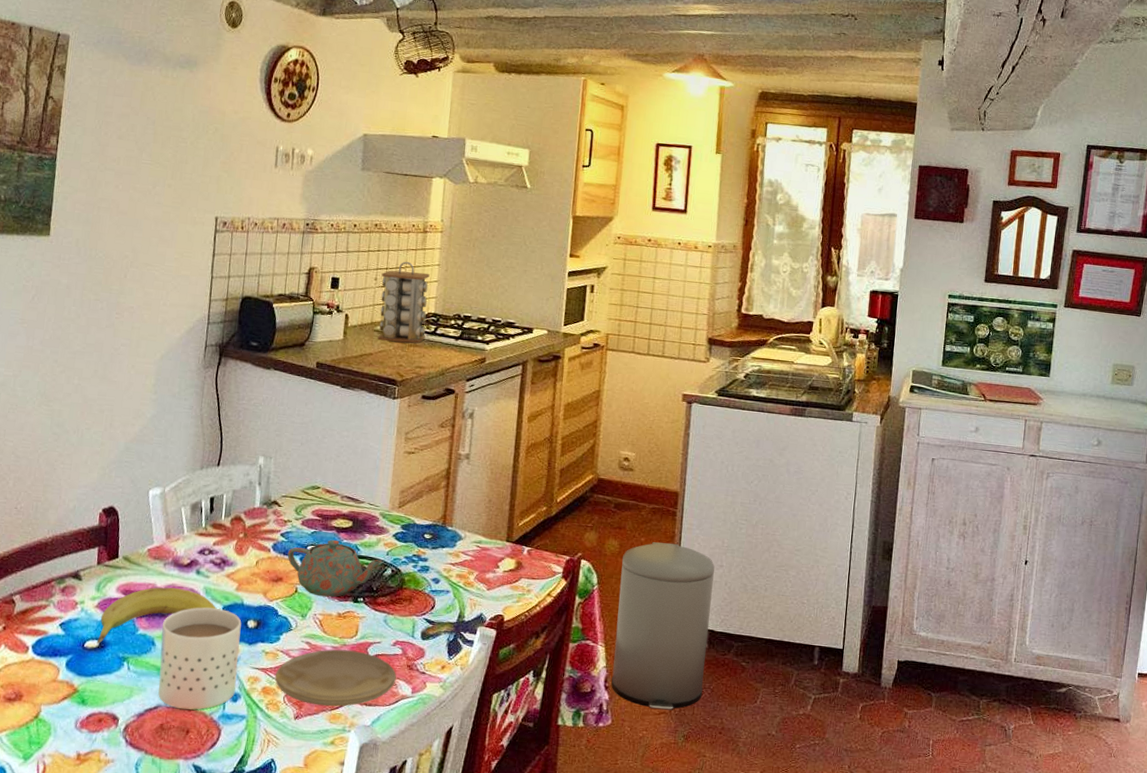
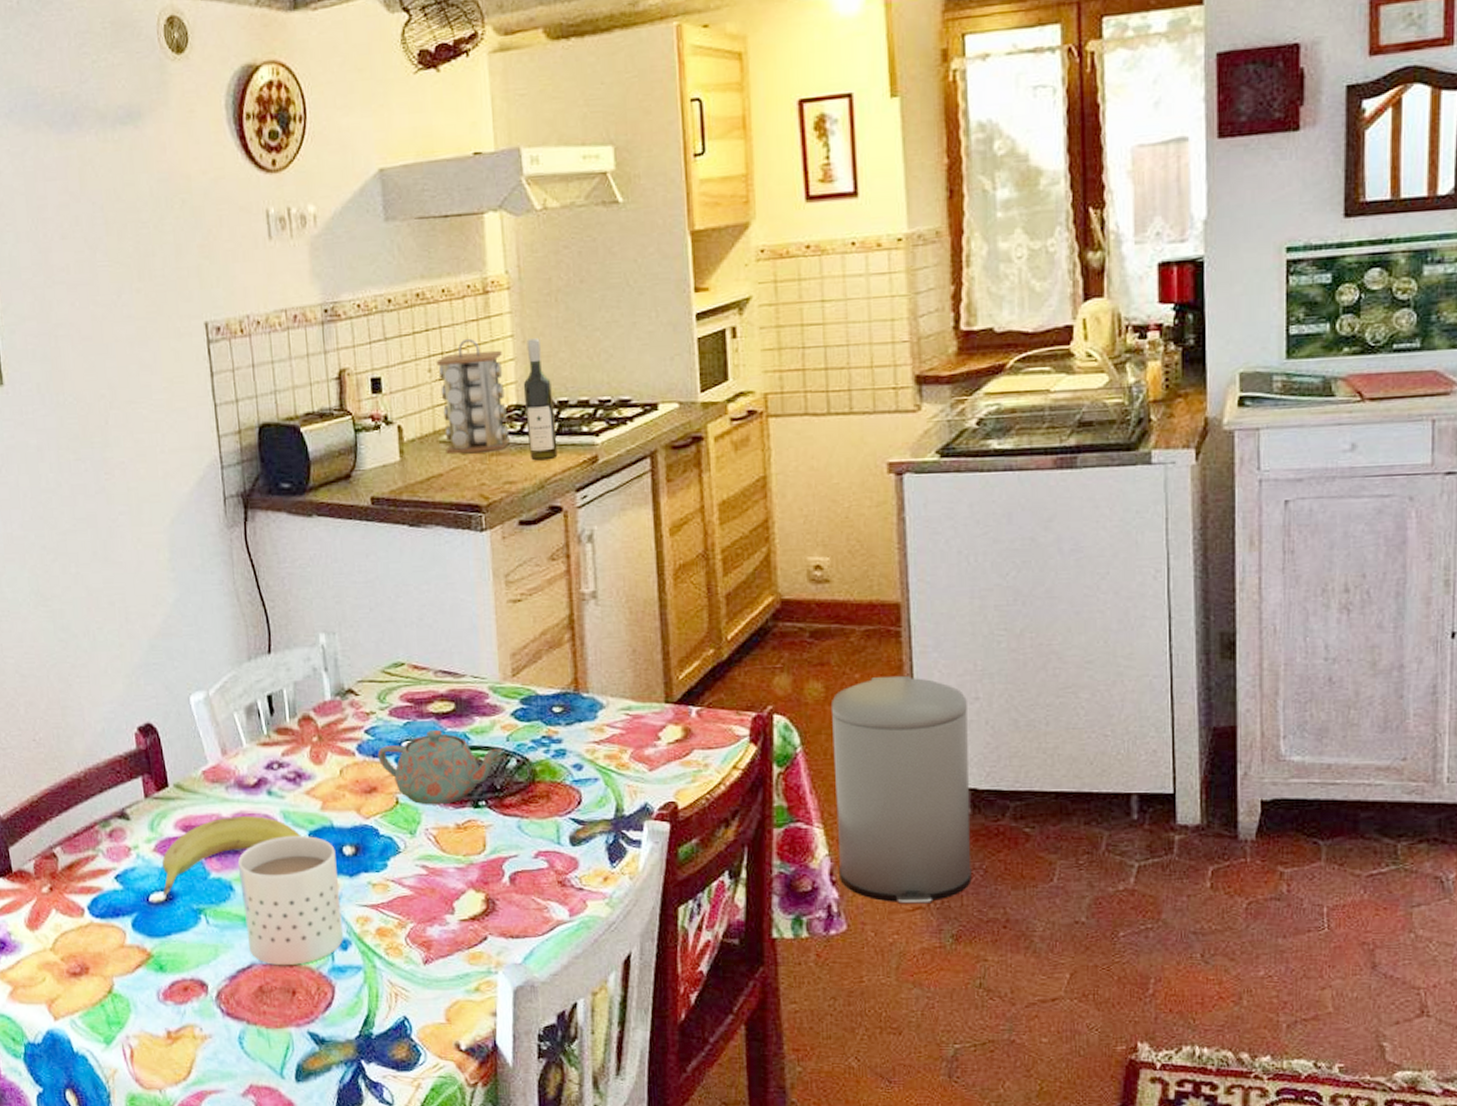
plate: present [274,649,396,707] -> none [389,870,546,944]
bottle: none [437,269,461,356] -> present [523,338,558,462]

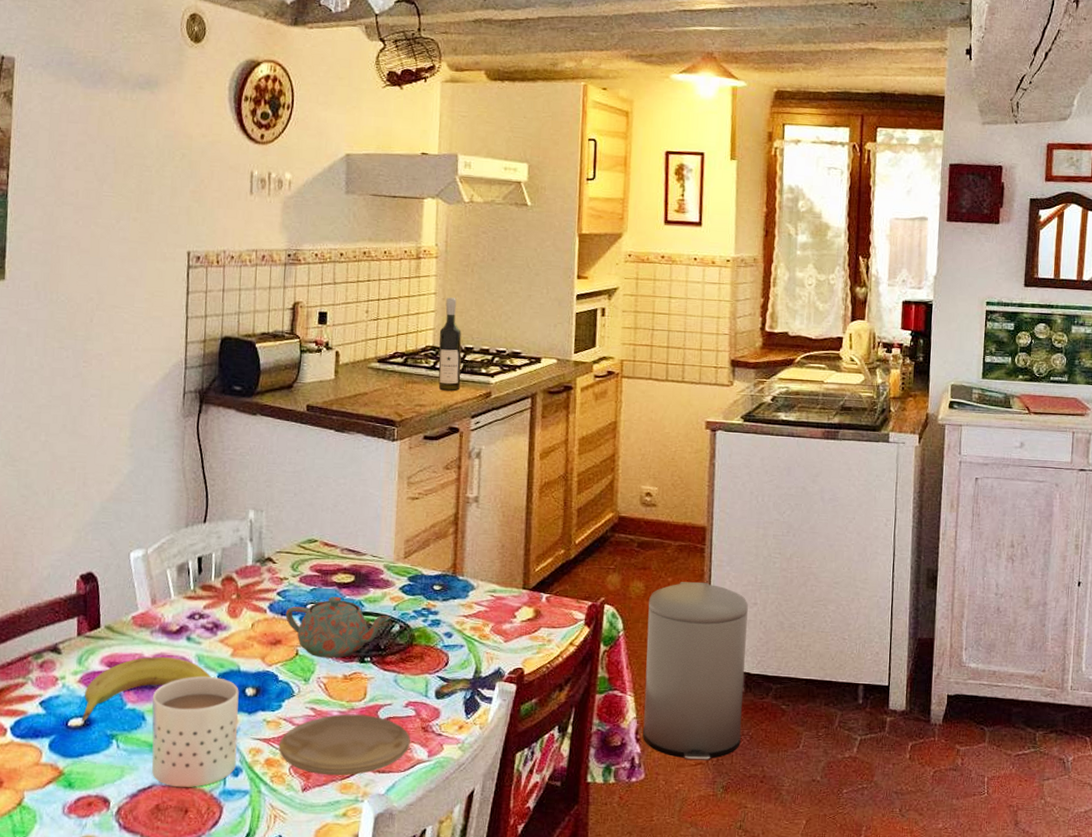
plate: none [389,870,546,944] -> present [278,714,410,776]
spice rack: present [436,338,511,455] -> none [372,291,426,381]

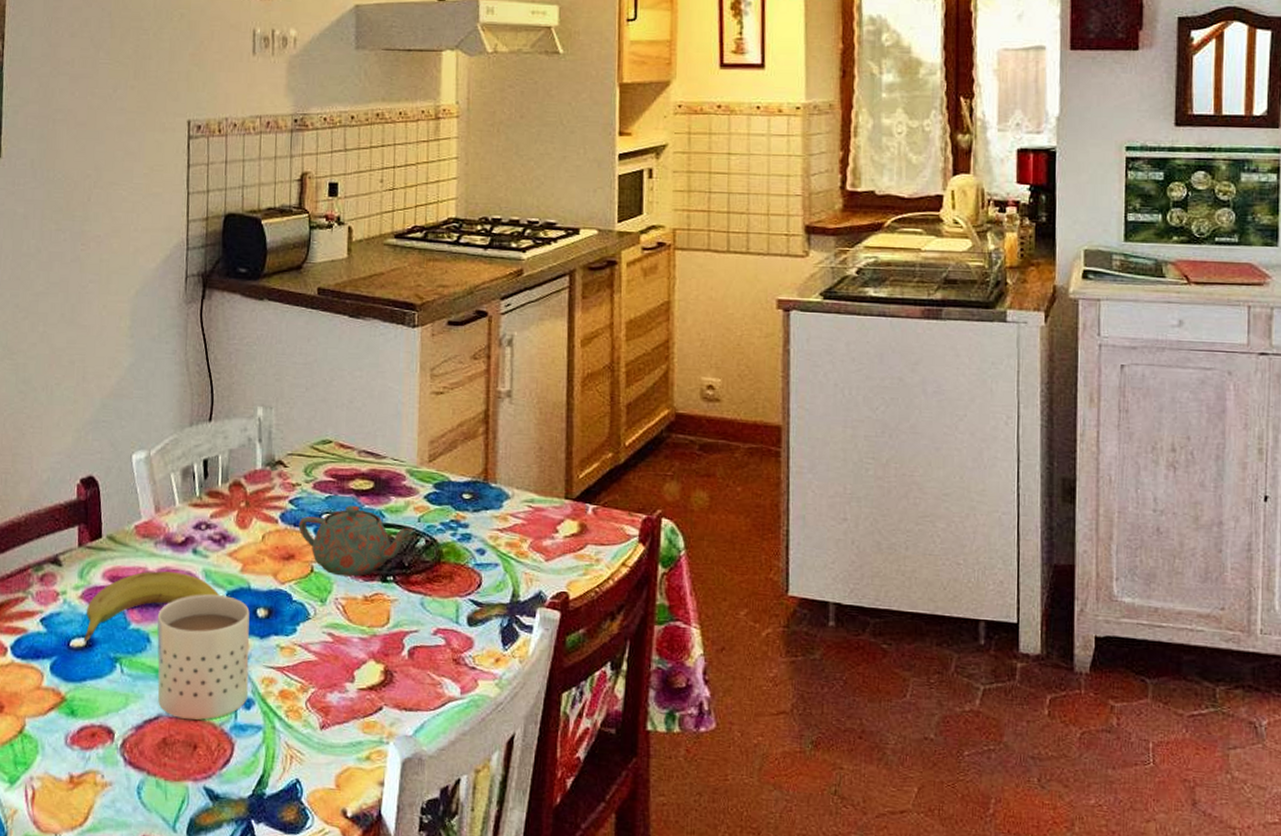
plate: present [278,714,410,776] -> none [293,641,440,713]
bottle: present [438,297,462,392] -> none [462,162,489,271]
pedal bin: present [643,581,748,761] -> none [712,492,836,710]

